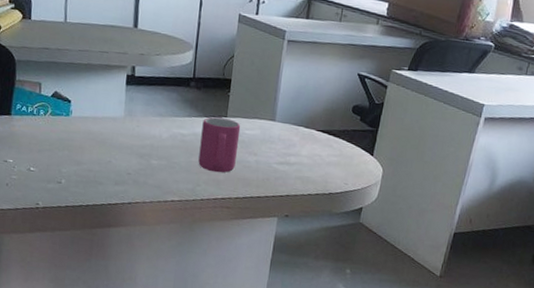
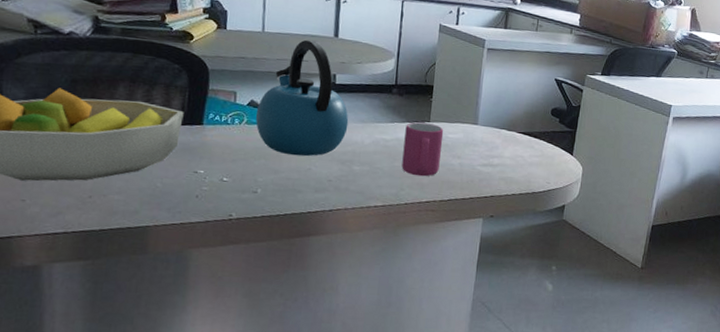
kettle: none [59,30,147,149] -> present [255,39,349,157]

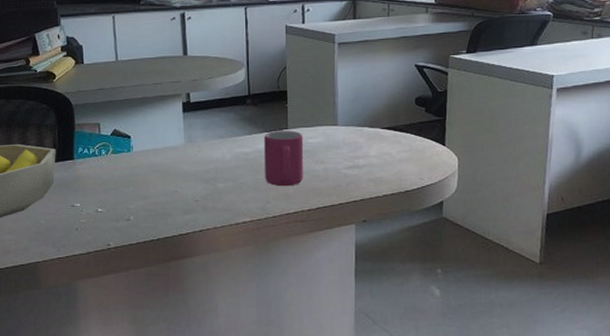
kettle: present [255,39,349,157] -> none [119,62,208,180]

